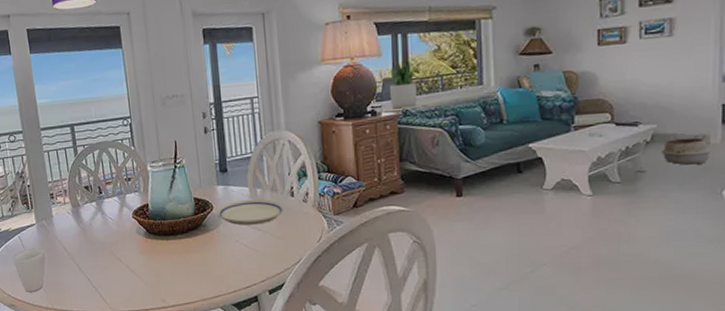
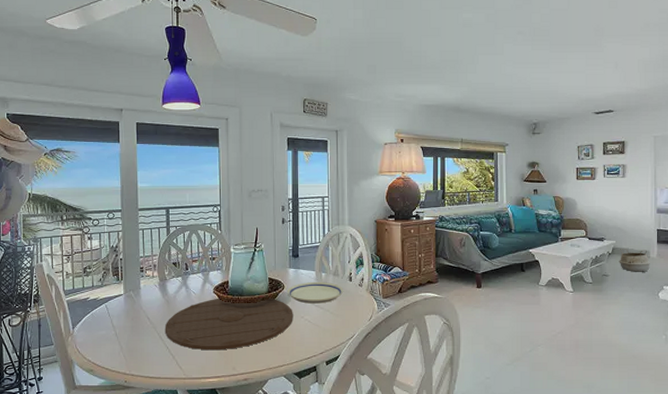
cup: present [13,248,46,292] -> none [97,316,129,358]
placemat: none [83,219,227,281] -> present [164,296,293,350]
planter: present [389,60,417,109] -> none [430,178,450,215]

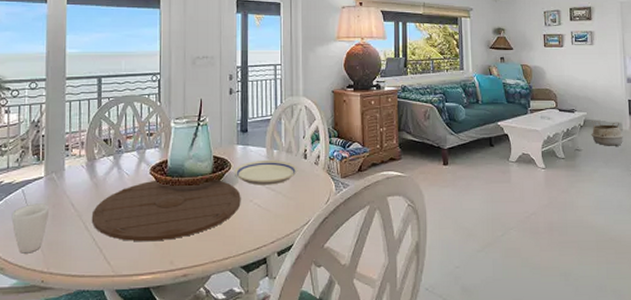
cup: none [97,316,129,358] -> present [11,203,50,254]

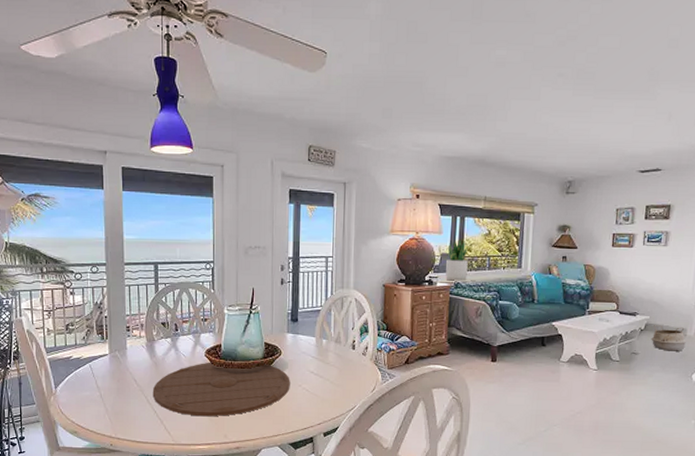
cup: present [11,203,50,254] -> none [81,377,115,420]
plate: present [233,159,298,185] -> none [283,348,346,372]
planter: none [391,44,413,85] -> present [445,239,468,281]

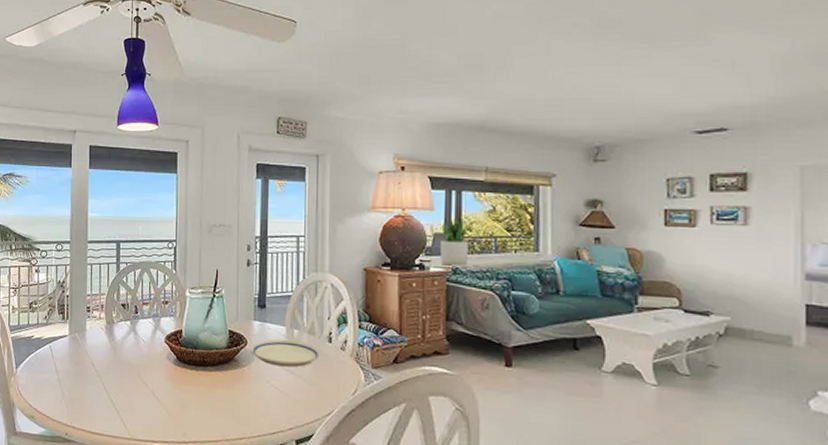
placemat: present [152,362,290,417] -> none [109,349,257,411]
plate: none [283,348,346,372] -> present [250,339,321,368]
woven basket: present [651,325,686,352] -> none [736,329,793,367]

